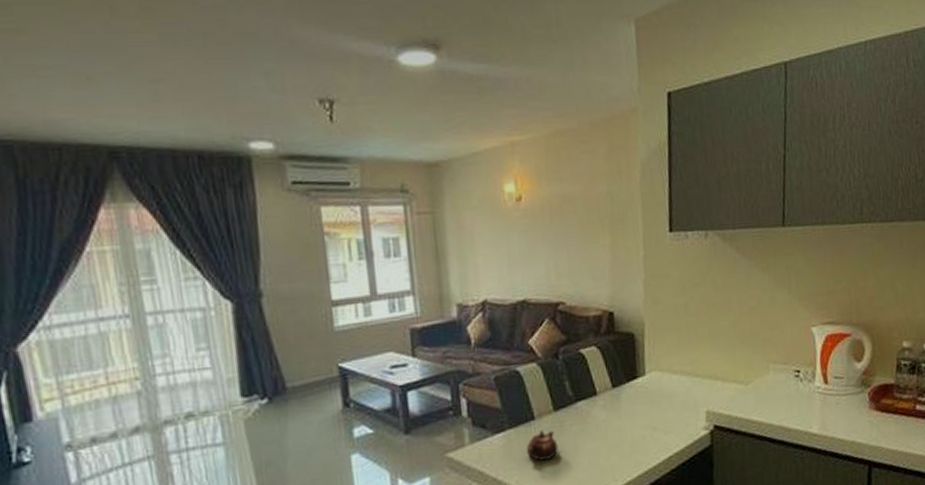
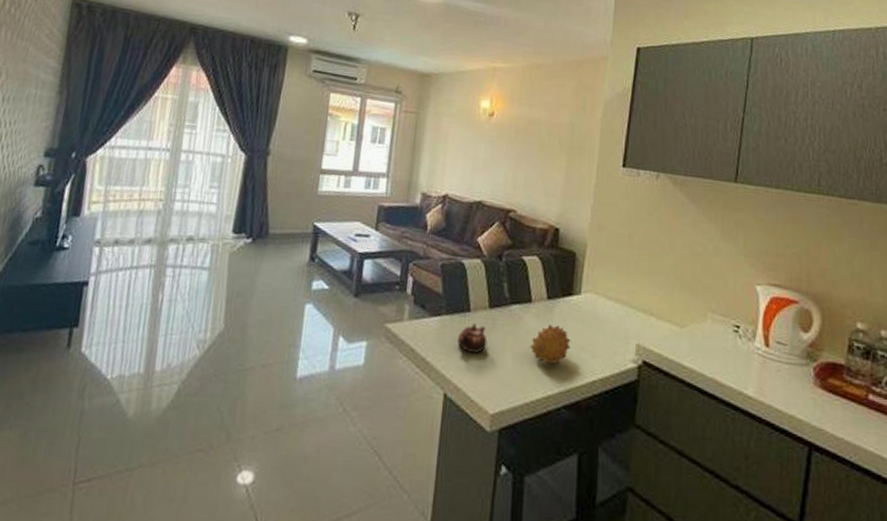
fruit: none [602,411,643,452] -> present [530,324,571,364]

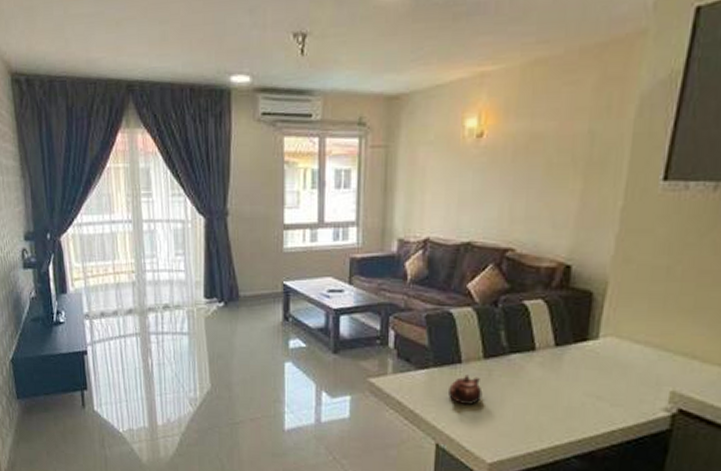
fruit: present [530,324,571,364] -> none [534,373,584,414]

